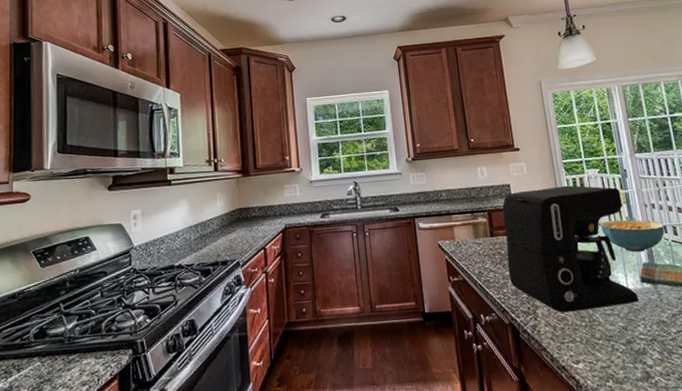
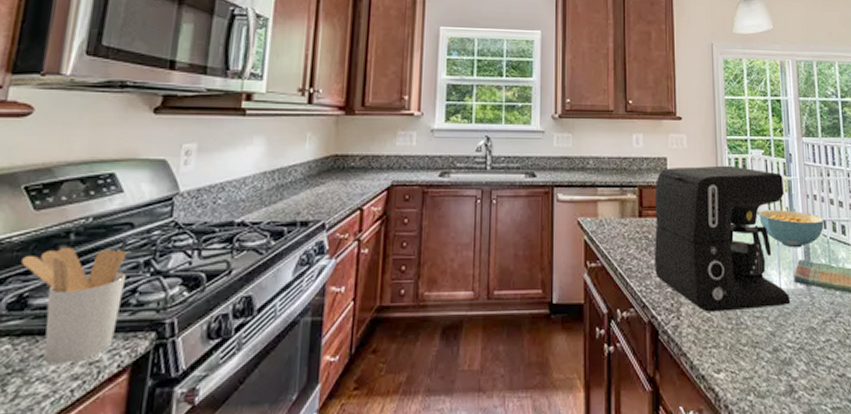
utensil holder: none [39,291,107,376] -> present [21,247,127,365]

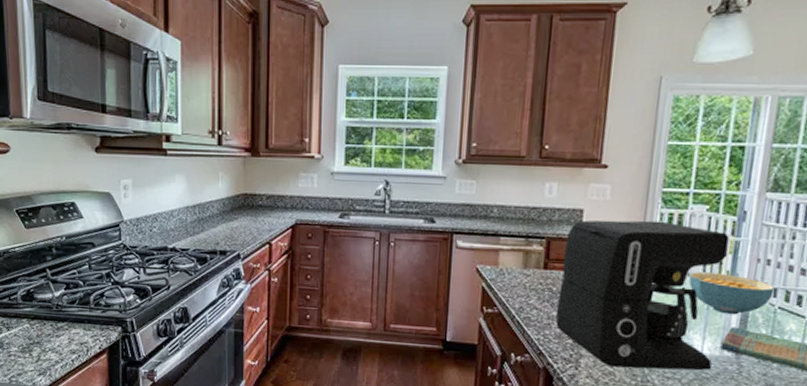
utensil holder: present [21,247,127,365] -> none [24,258,96,342]

